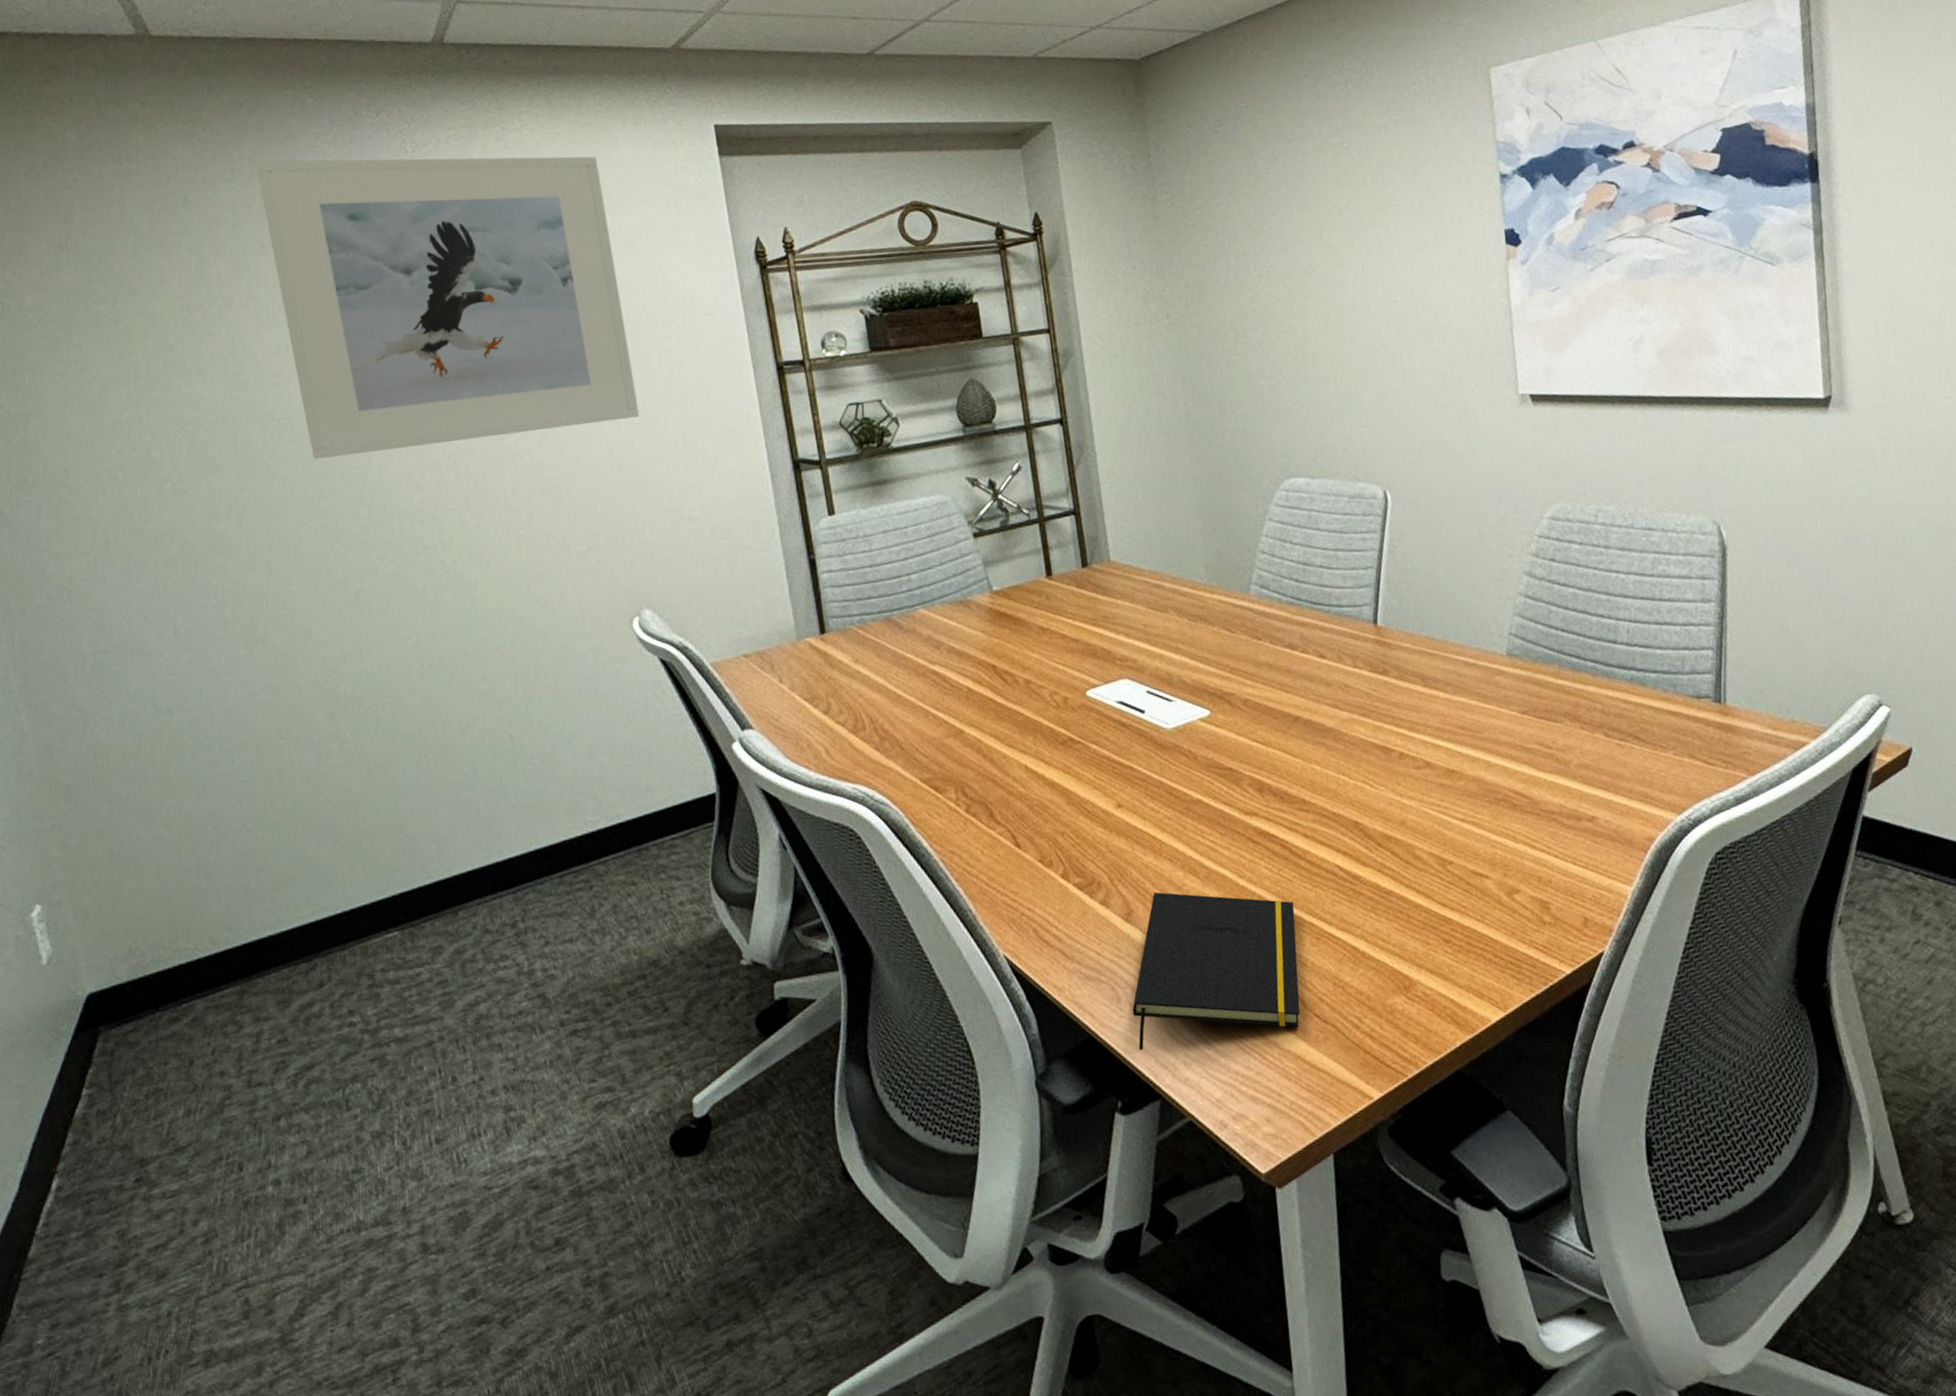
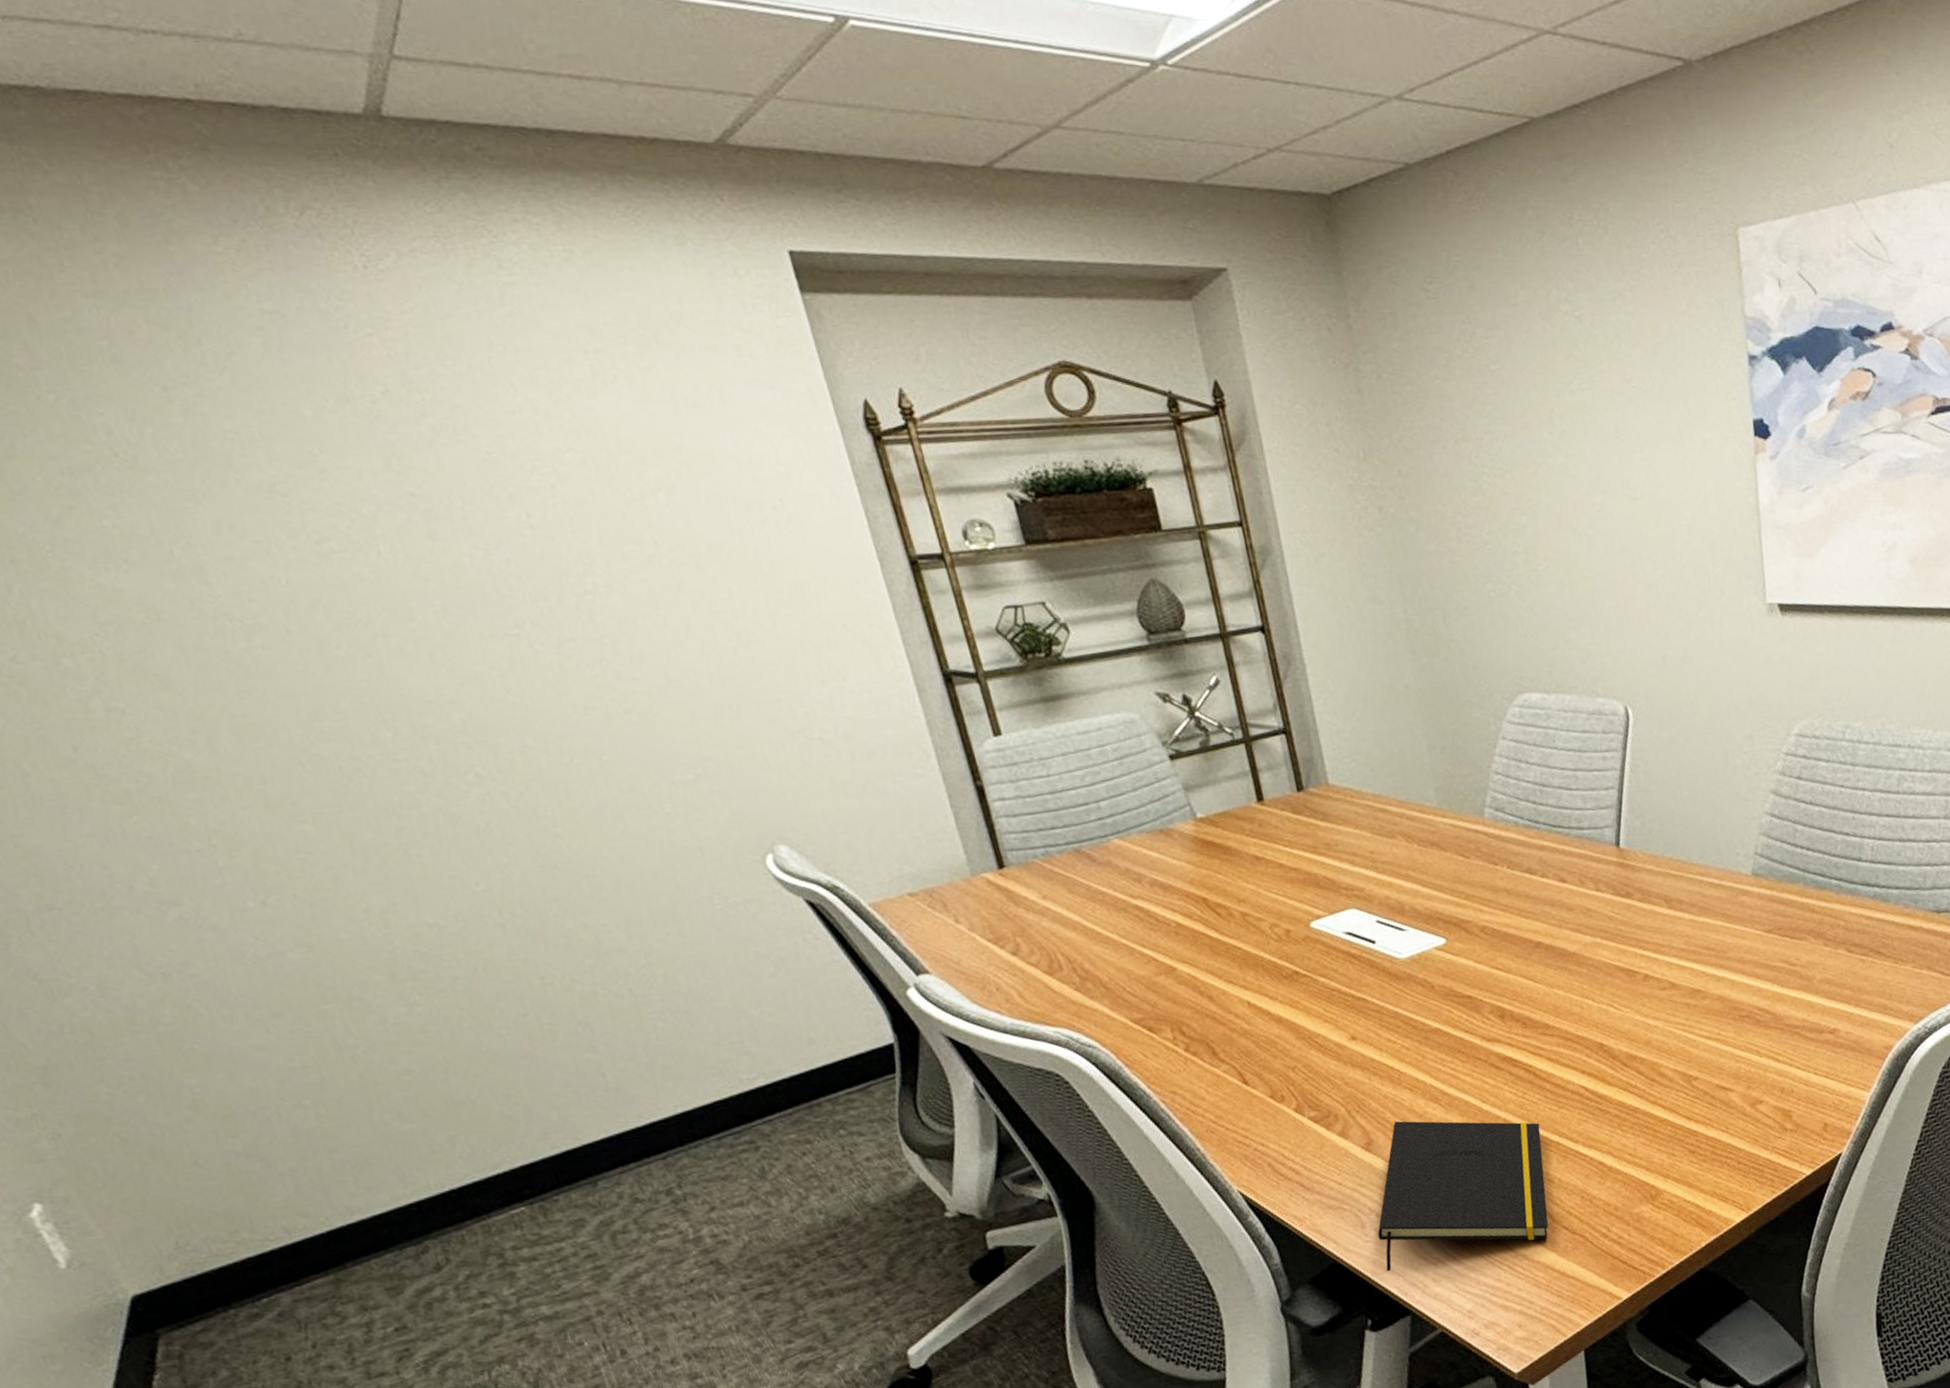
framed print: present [256,156,640,460] -> none [128,270,740,671]

